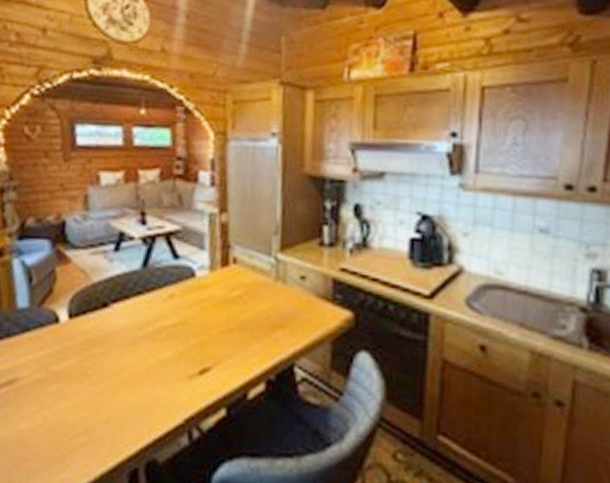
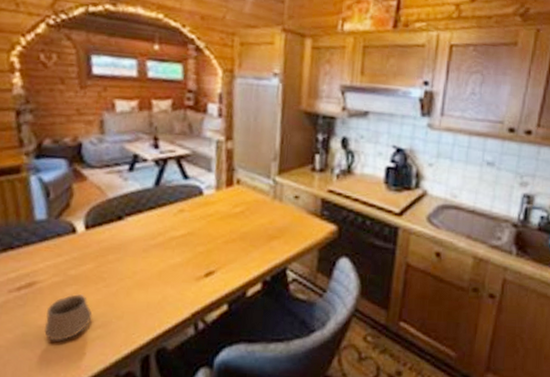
cup: none [25,393,76,449] -> present [44,294,93,341]

